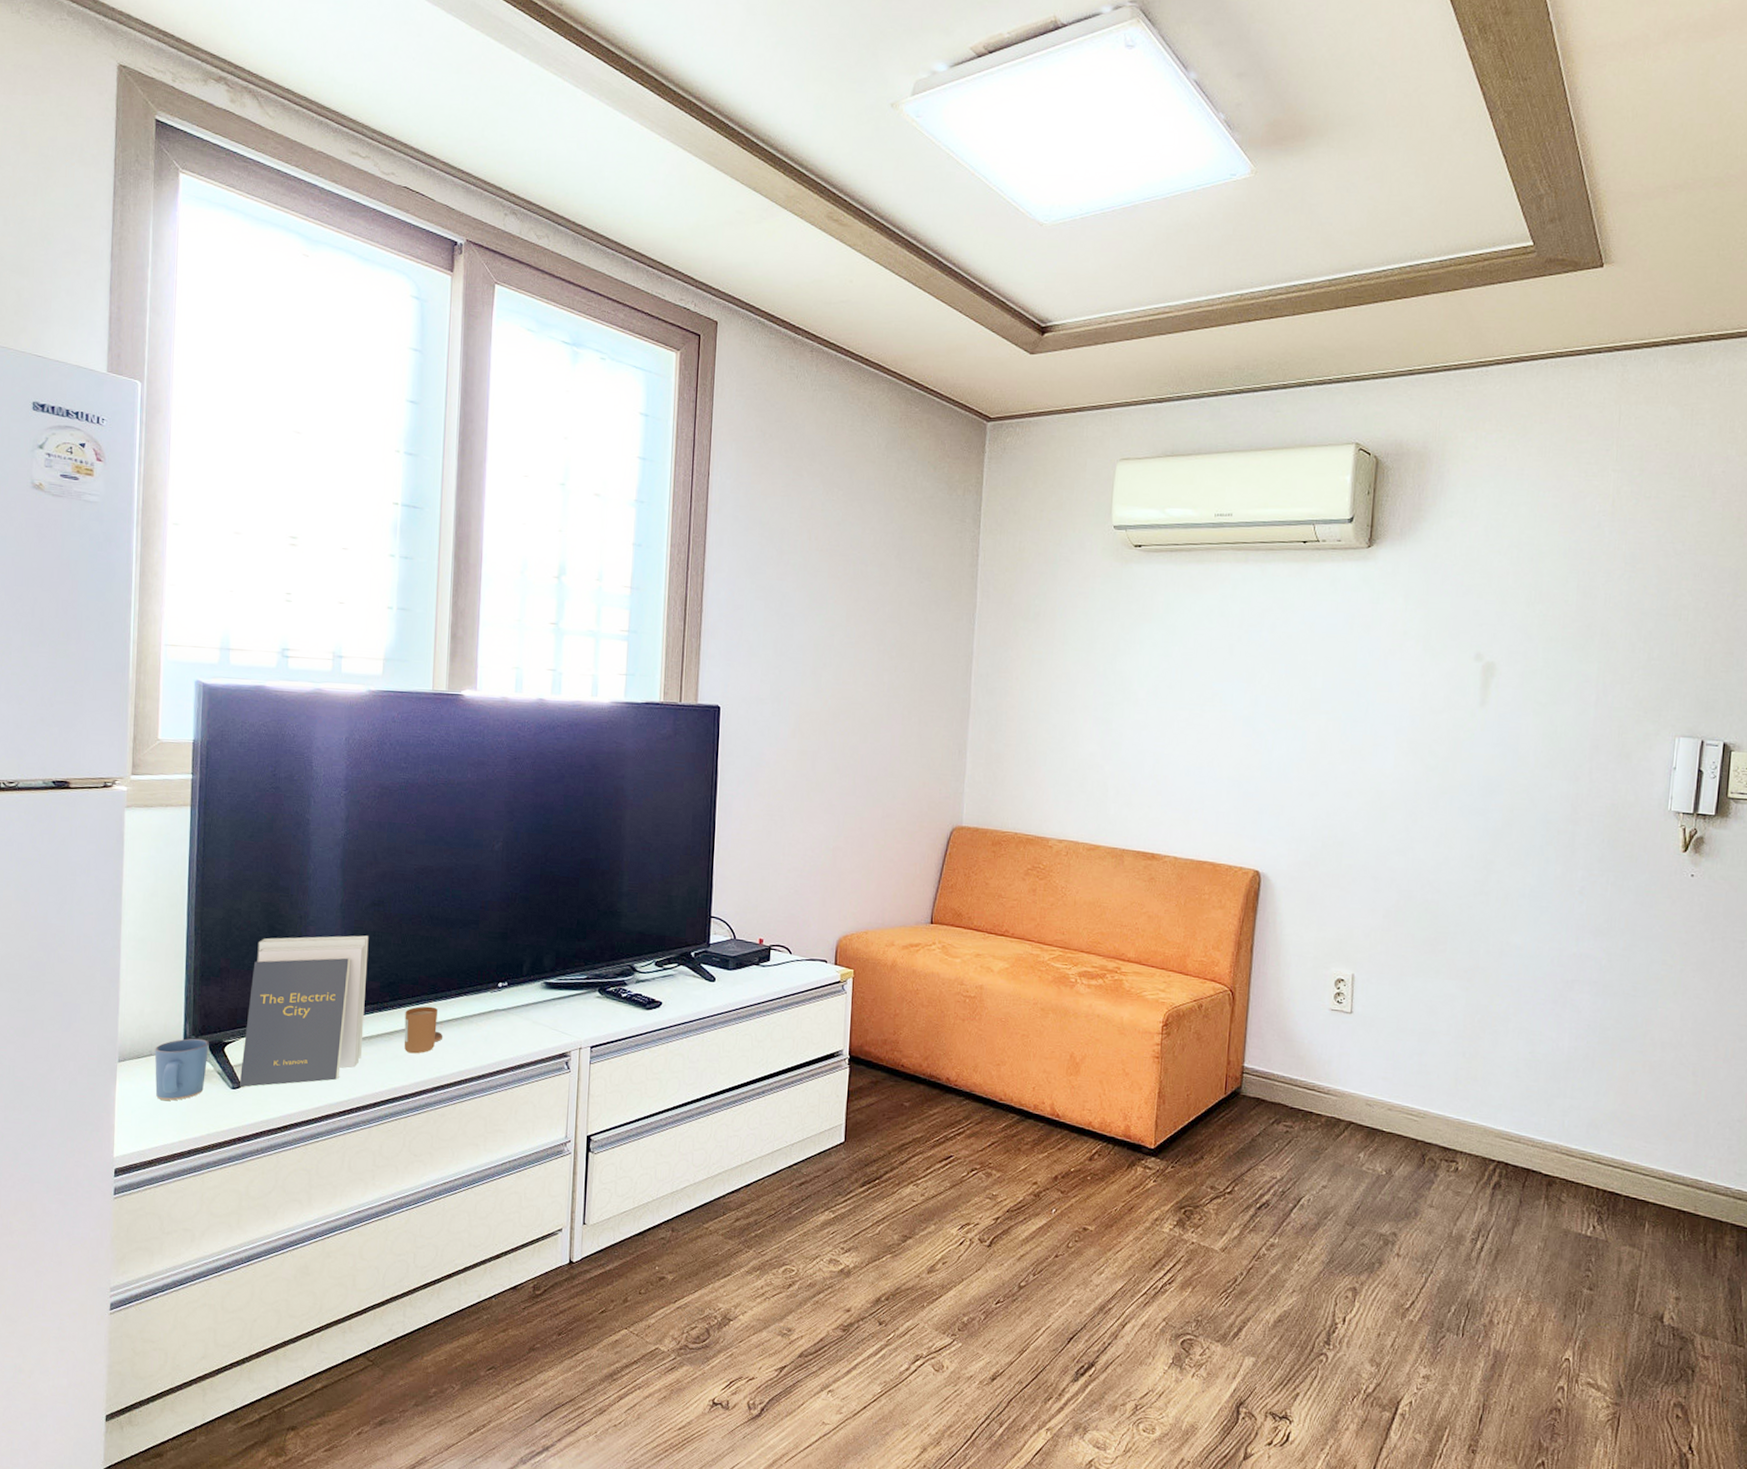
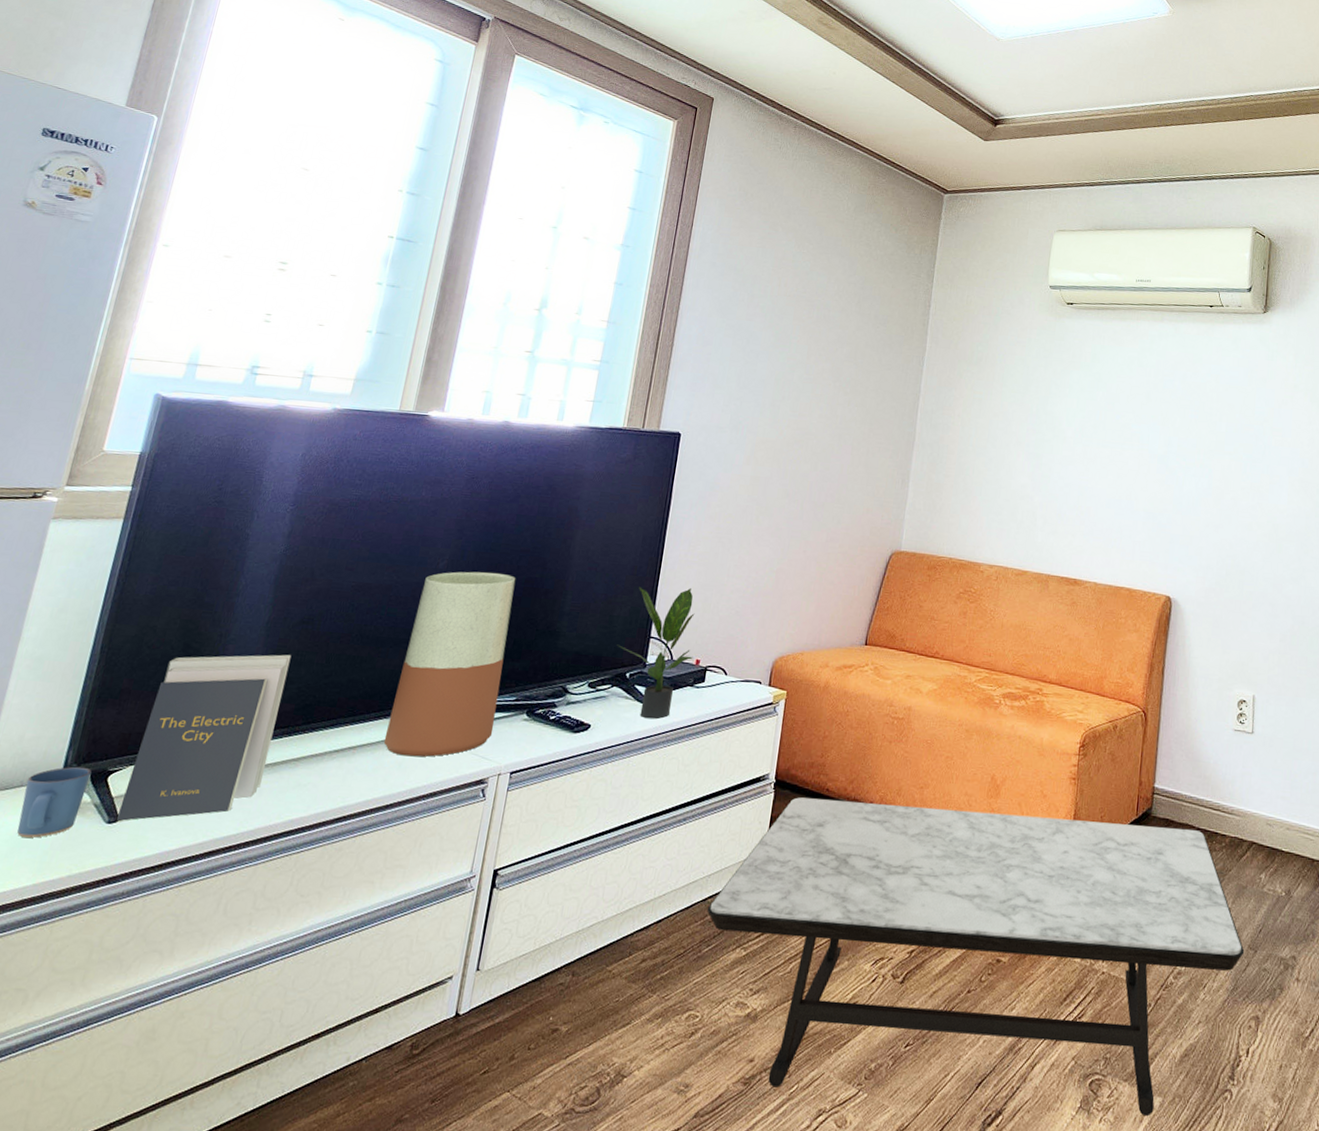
candle: present [404,1006,442,1054] -> none [309,730,354,782]
vase: none [467,853,572,1032] -> present [384,571,516,757]
potted plant: none [679,866,756,997] -> present [617,586,695,719]
coffee table: none [793,1072,1342,1374] -> present [707,797,1245,1117]

